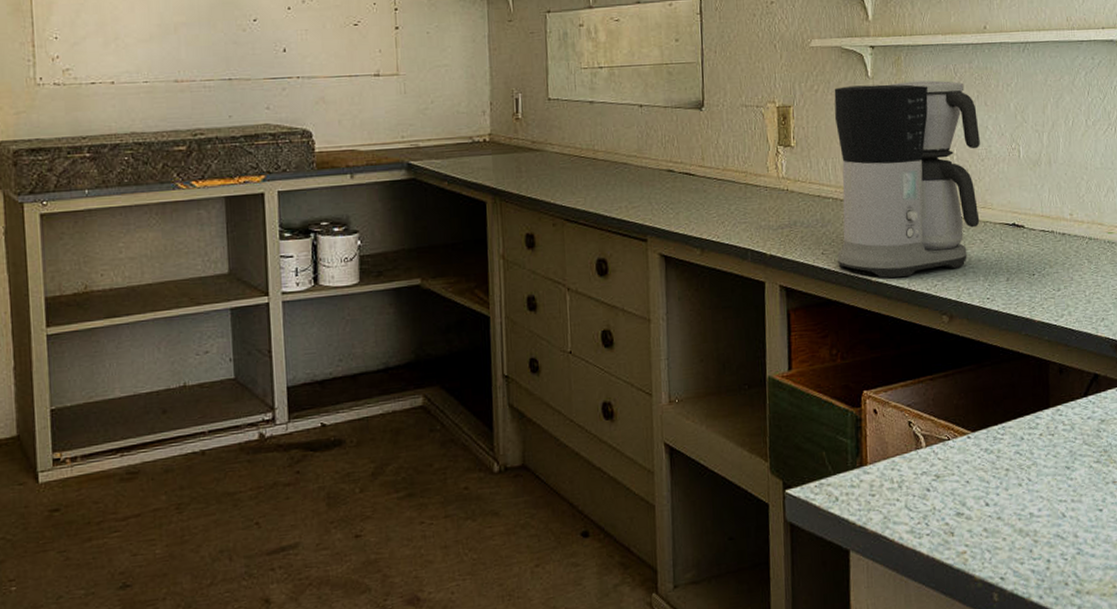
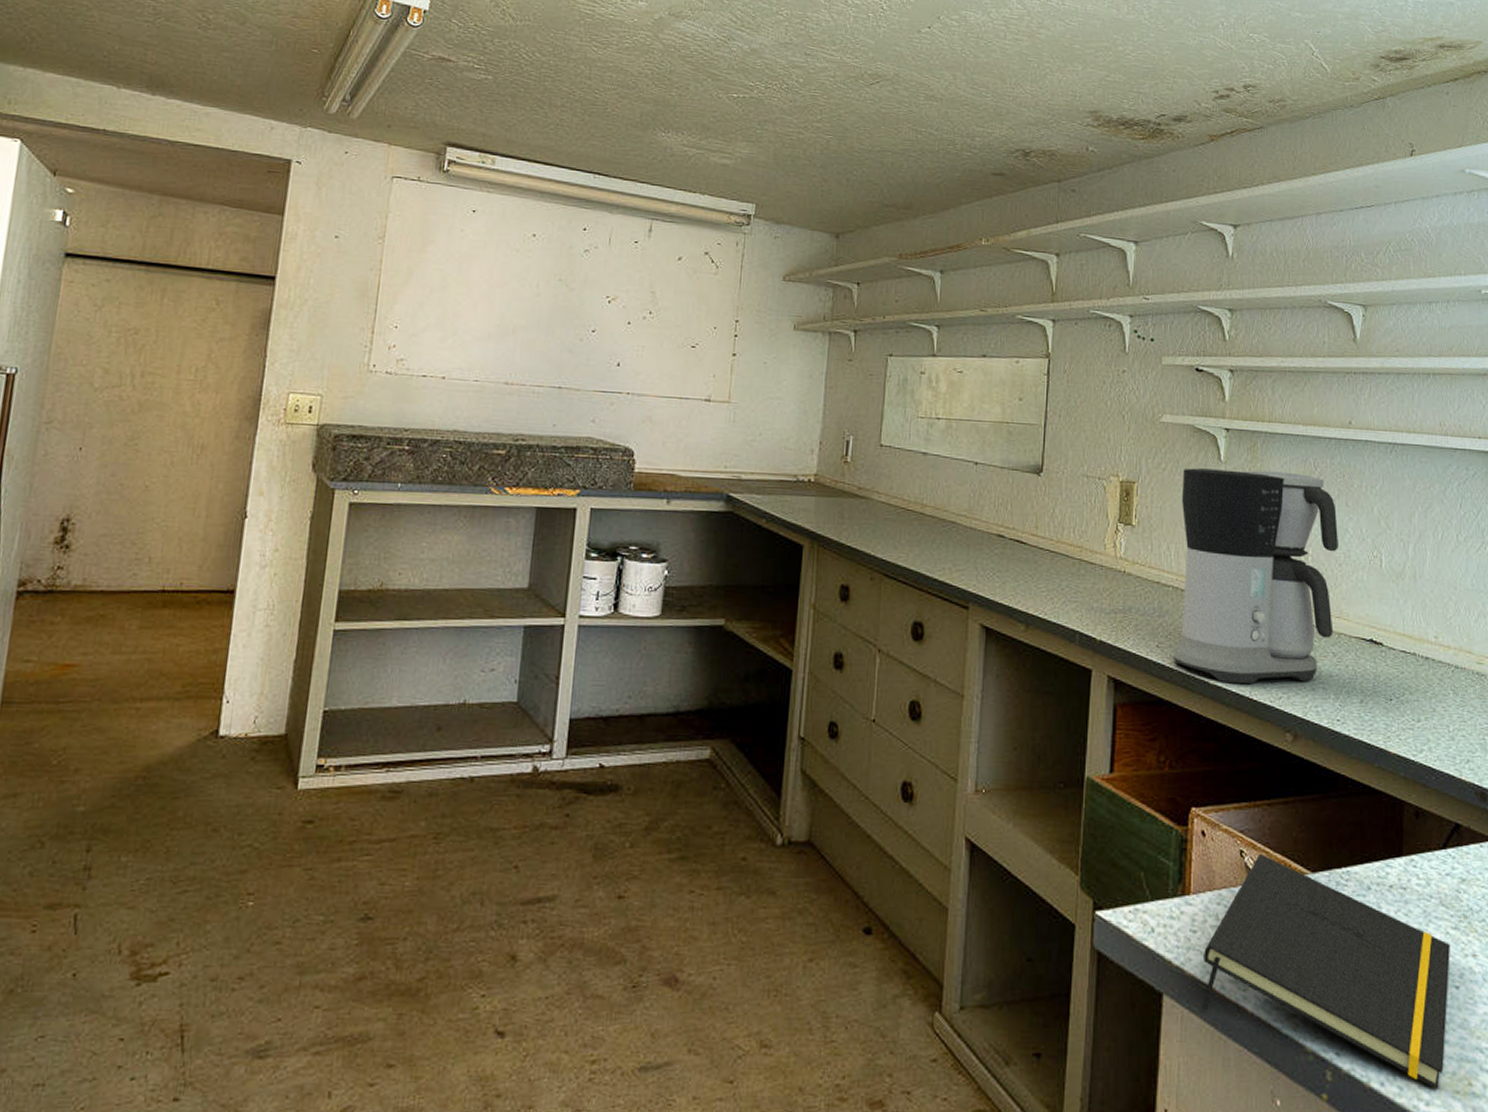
notepad: none [882,421,1094,595] -> present [1202,853,1450,1090]

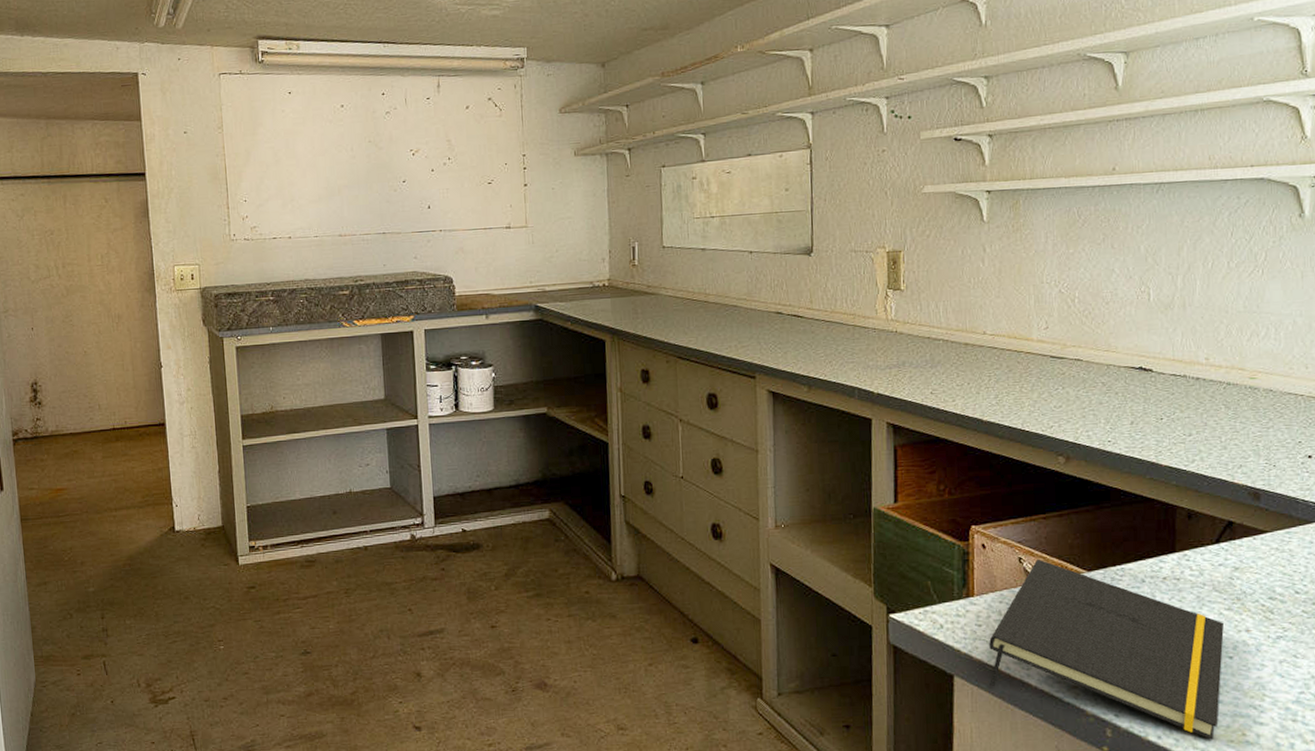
coffee maker: present [1173,468,1338,685] -> none [947,223,1105,419]

